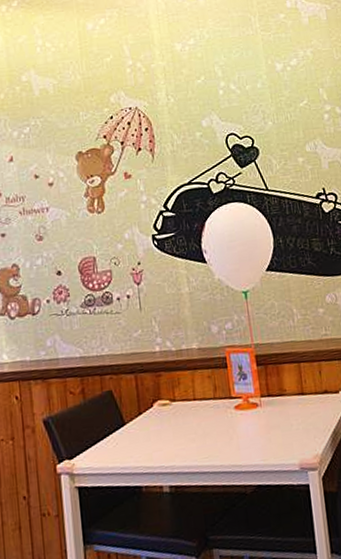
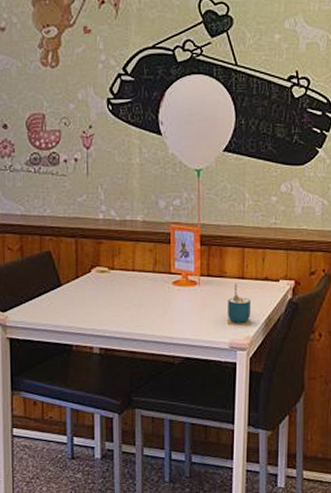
cup: none [291,399,318,446] -> present [226,283,251,326]

